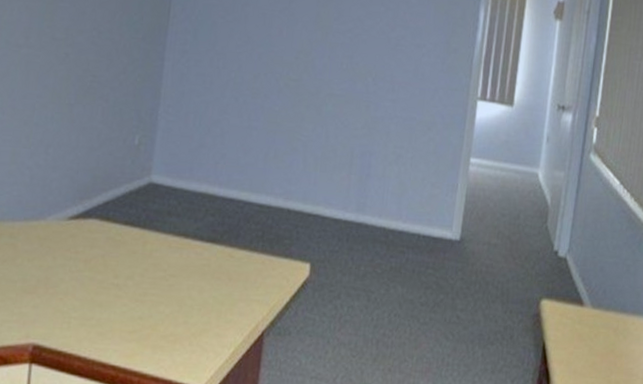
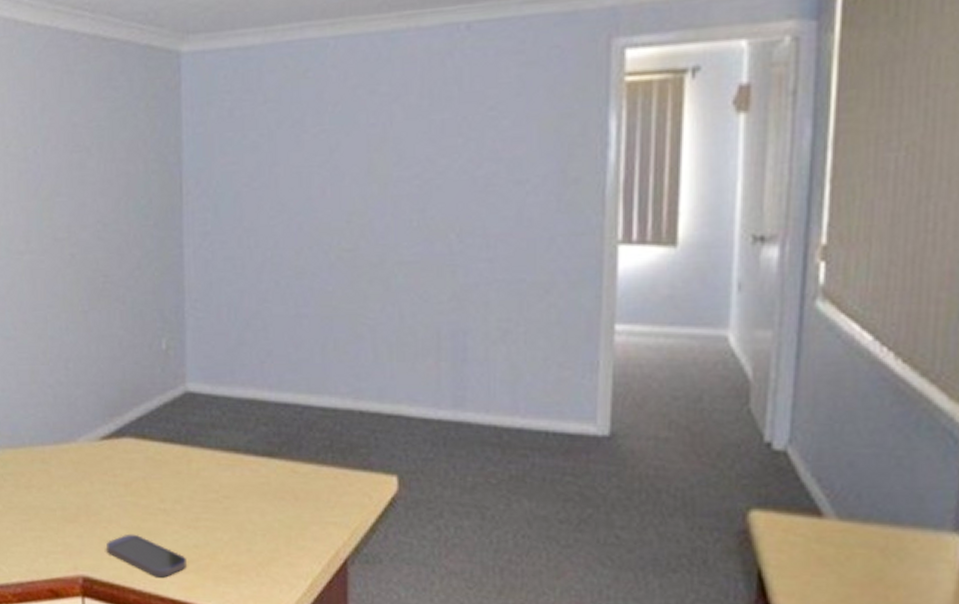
mobile phone: none [59,305,131,346] -> present [107,534,186,578]

